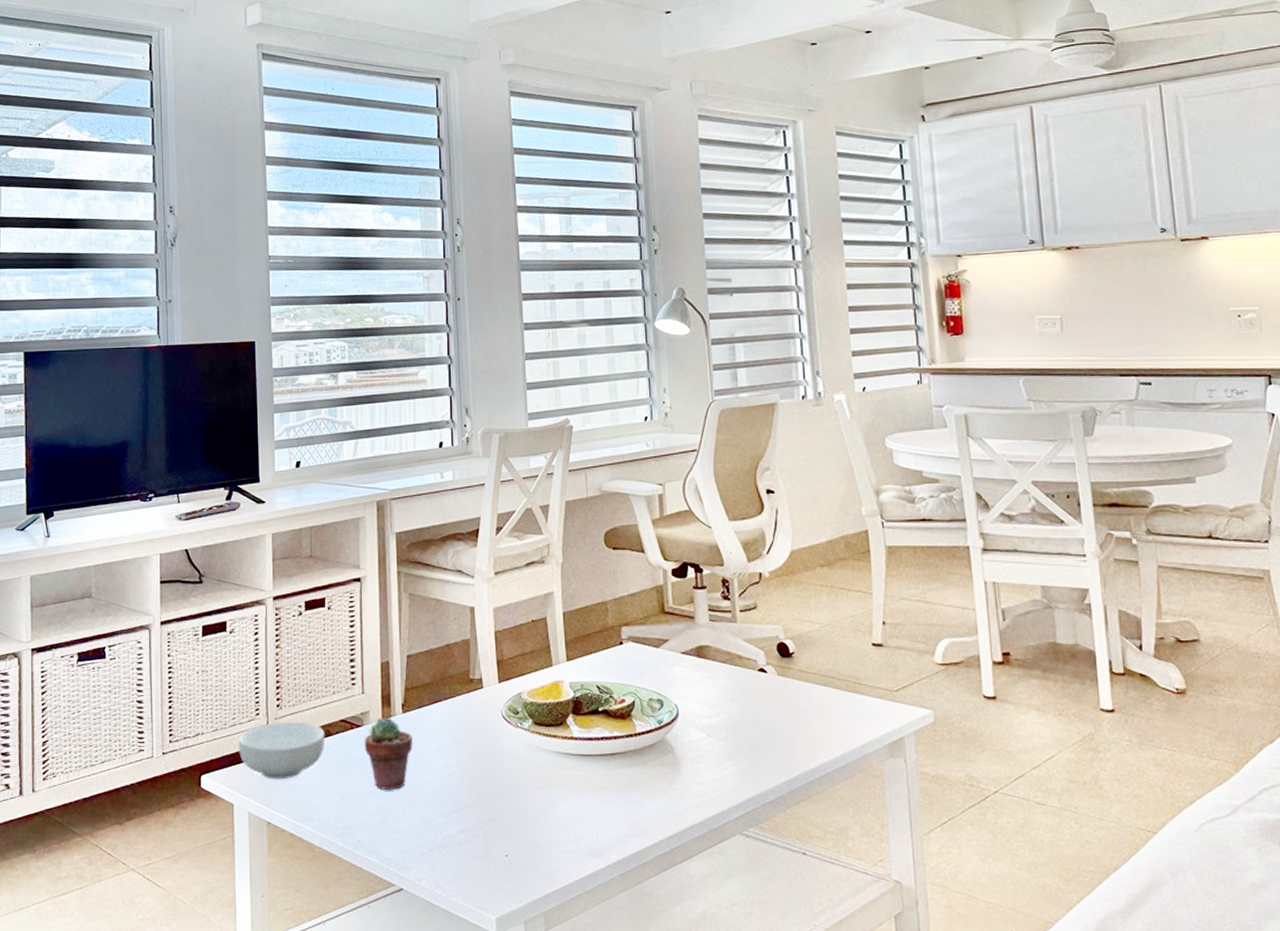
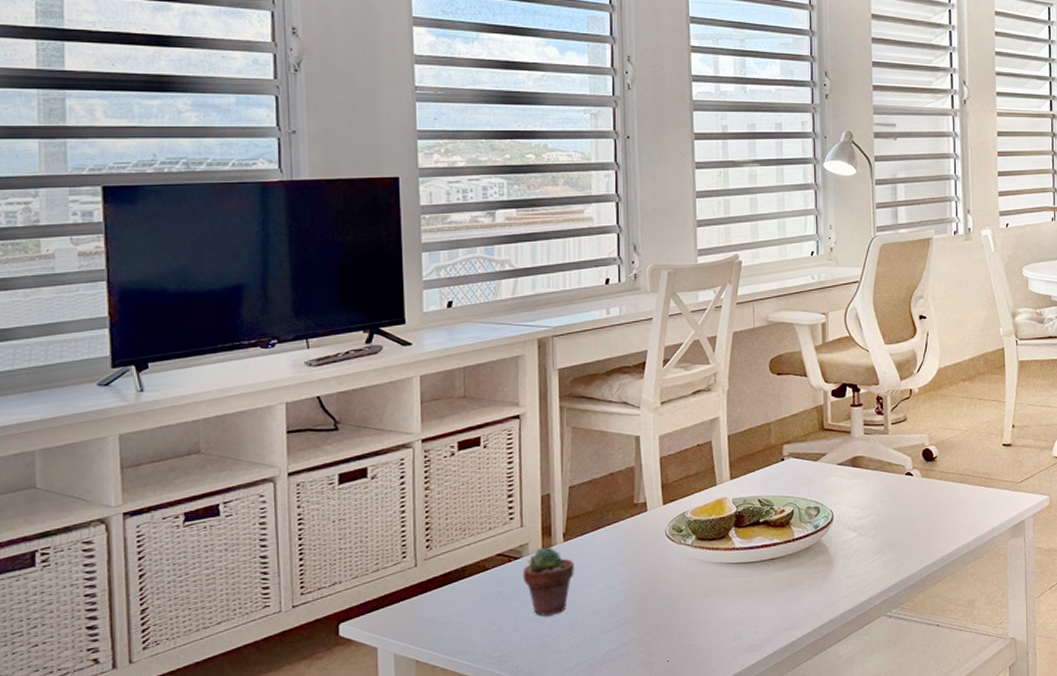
cereal bowl: present [239,721,326,780] -> none [383,559,481,619]

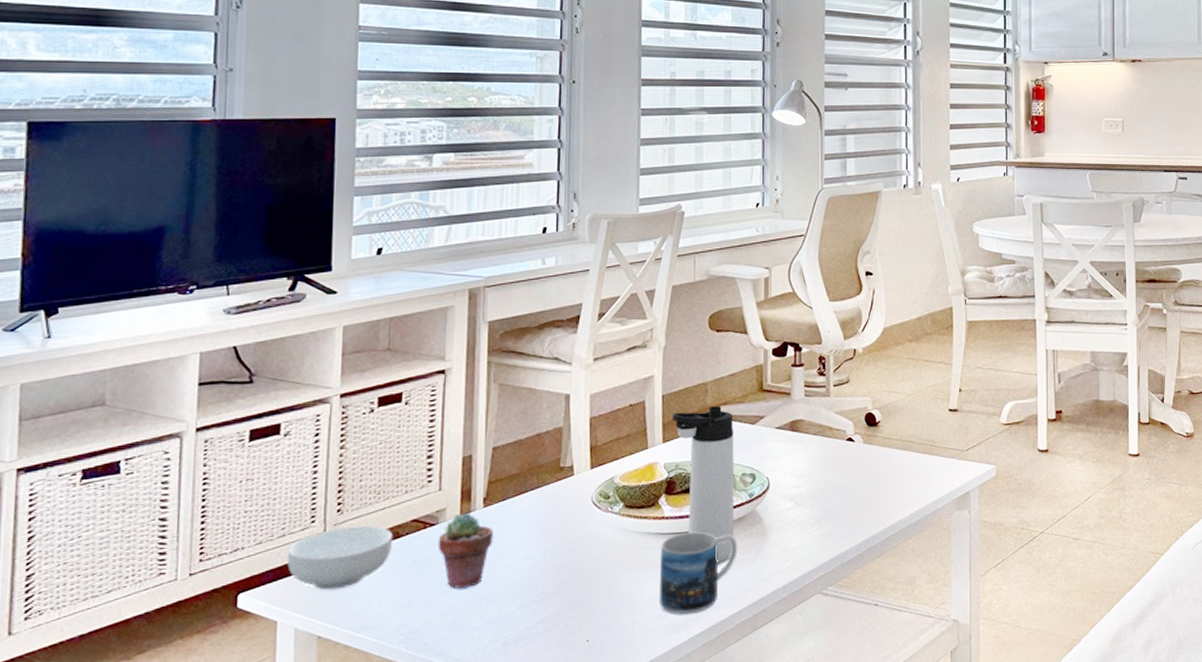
cereal bowl: none [383,559,481,619] -> present [287,525,394,590]
mug: none [732,561,806,637] -> present [659,532,738,615]
thermos bottle: none [738,445,802,590] -> present [671,406,735,564]

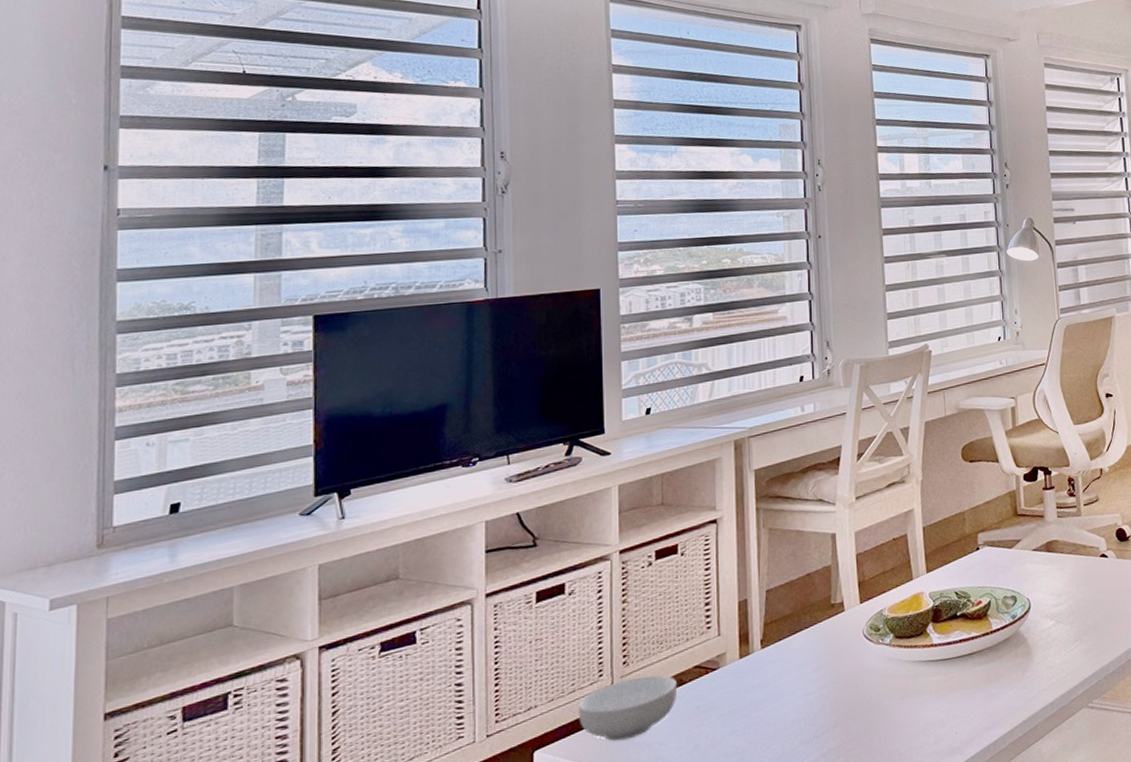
potted succulent: present [438,514,493,589] -> none [720,656,772,730]
mug: present [659,532,738,615] -> none [932,656,1005,738]
thermos bottle: present [671,406,735,564] -> none [933,533,1001,686]

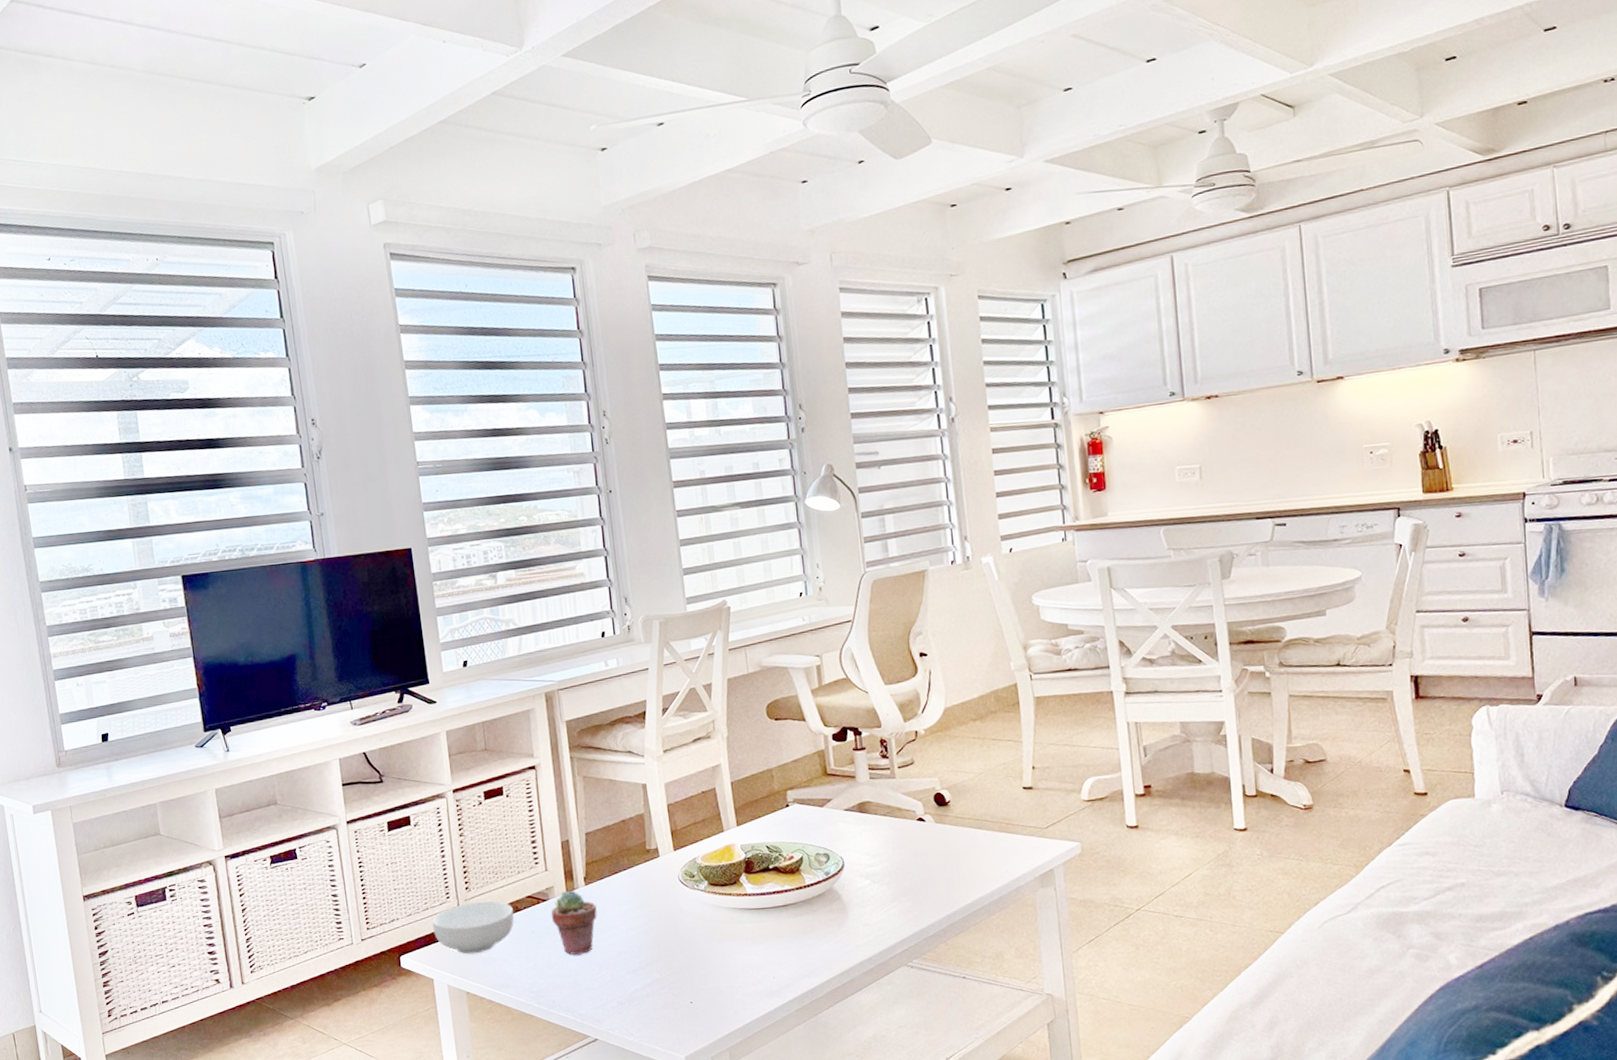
potted succulent: none [720,656,772,730] -> present [551,891,597,955]

